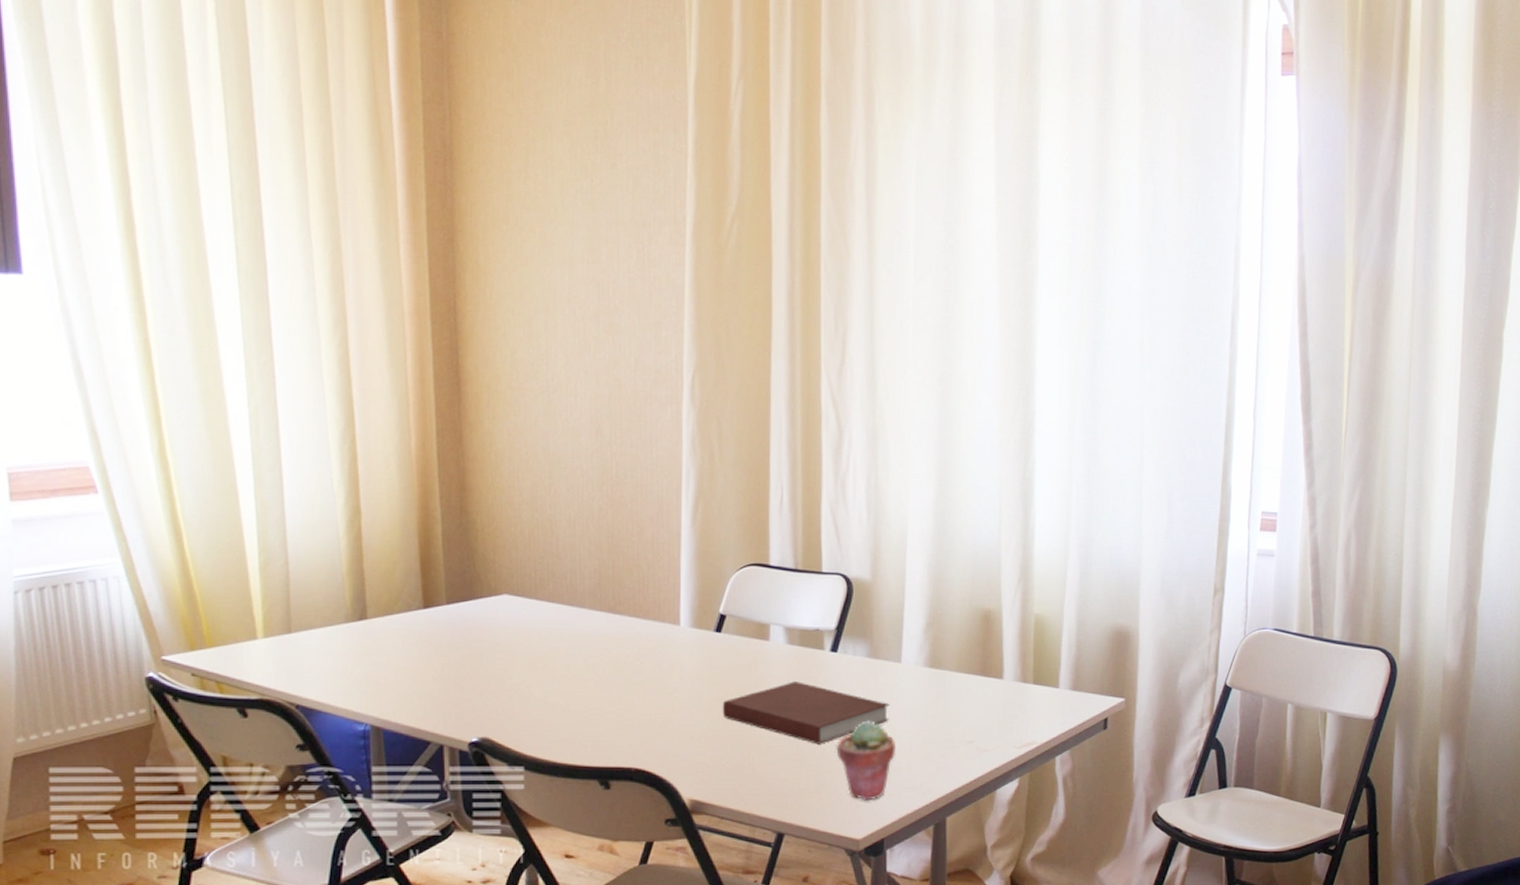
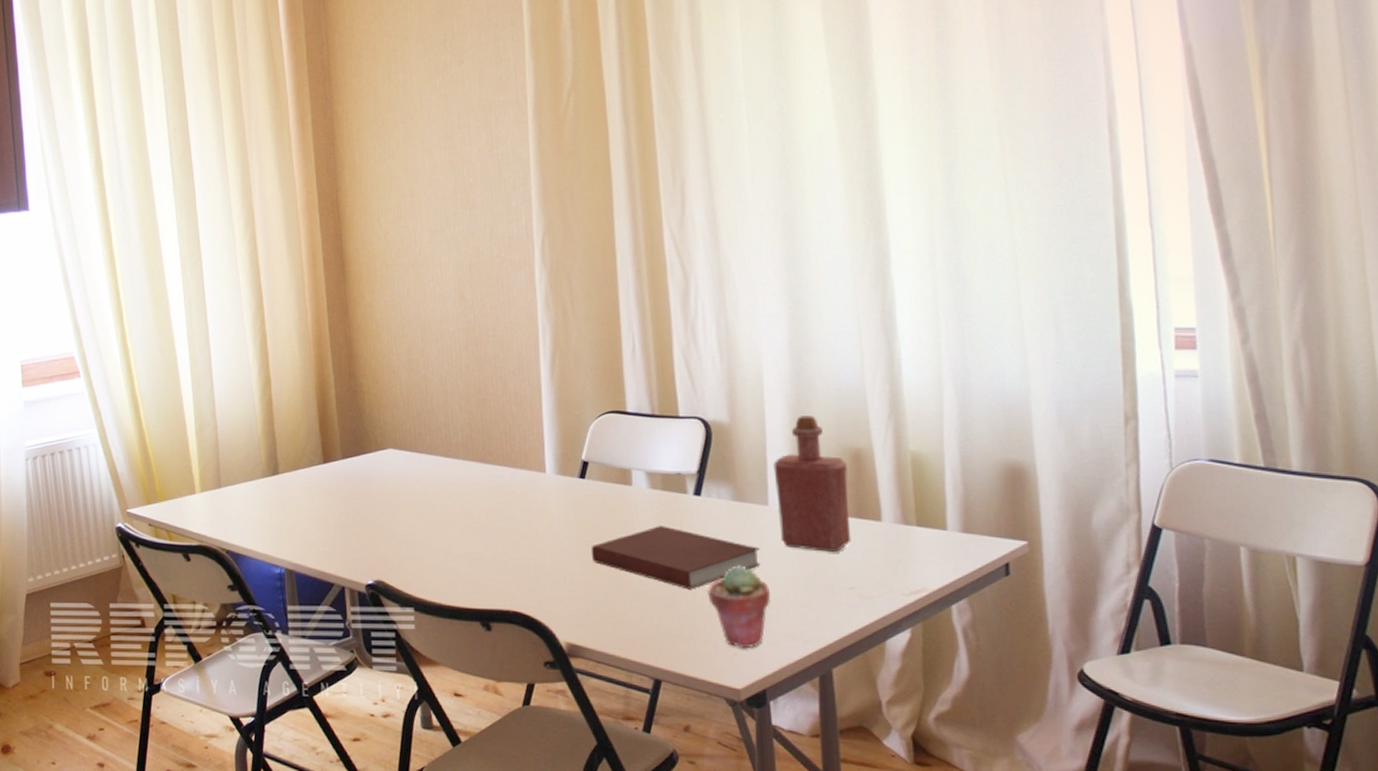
bottle: none [909,576,978,709] -> present [773,415,852,553]

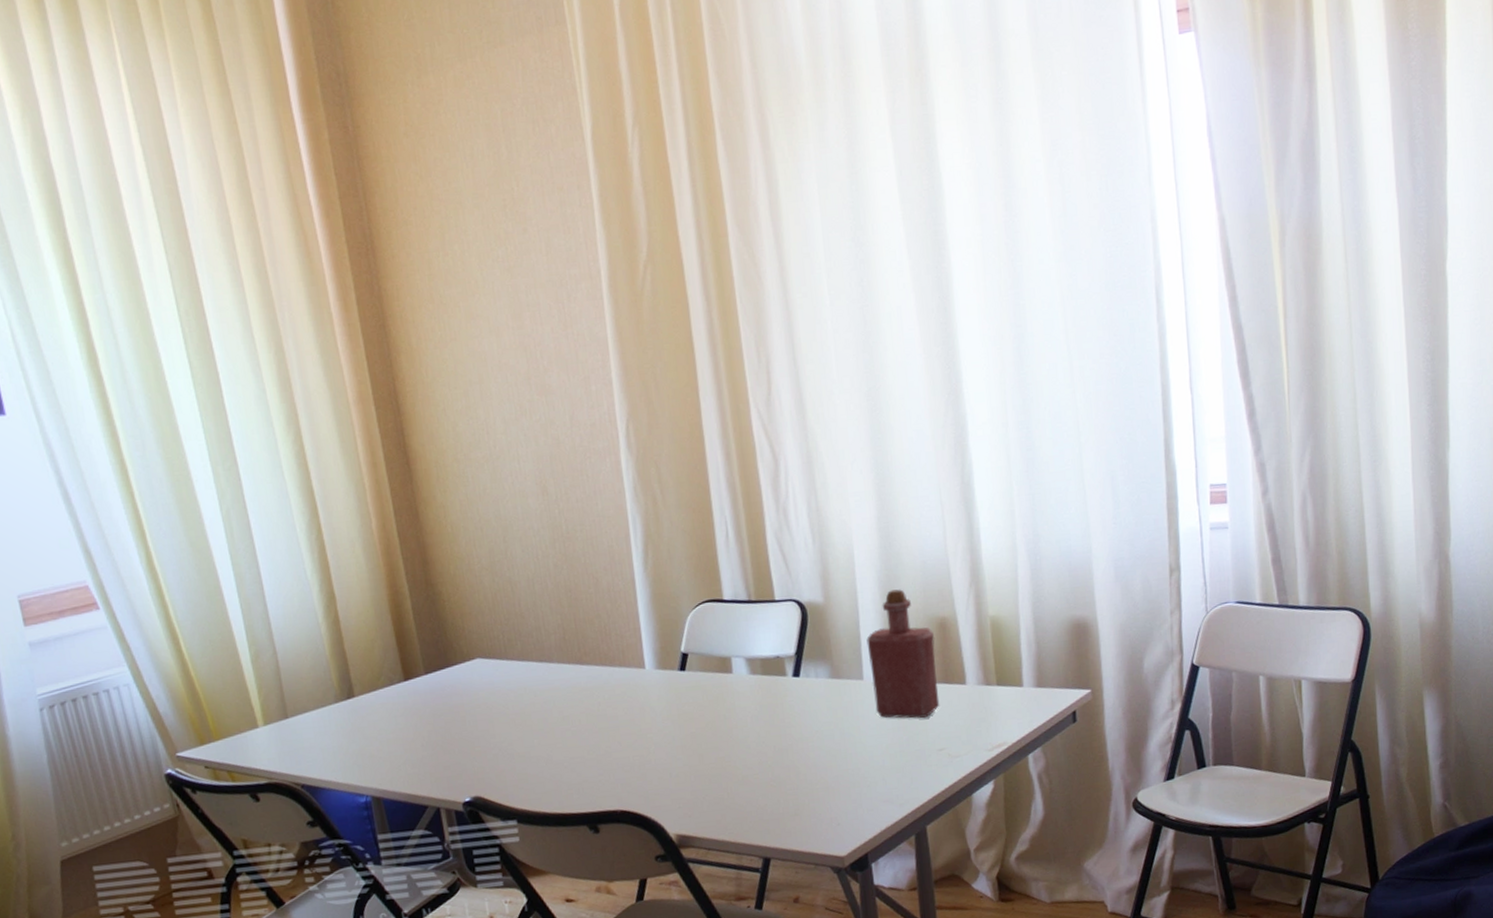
notebook: present [591,526,761,589] -> none [695,709,859,769]
potted succulent: present [707,565,772,649] -> none [810,740,870,819]

